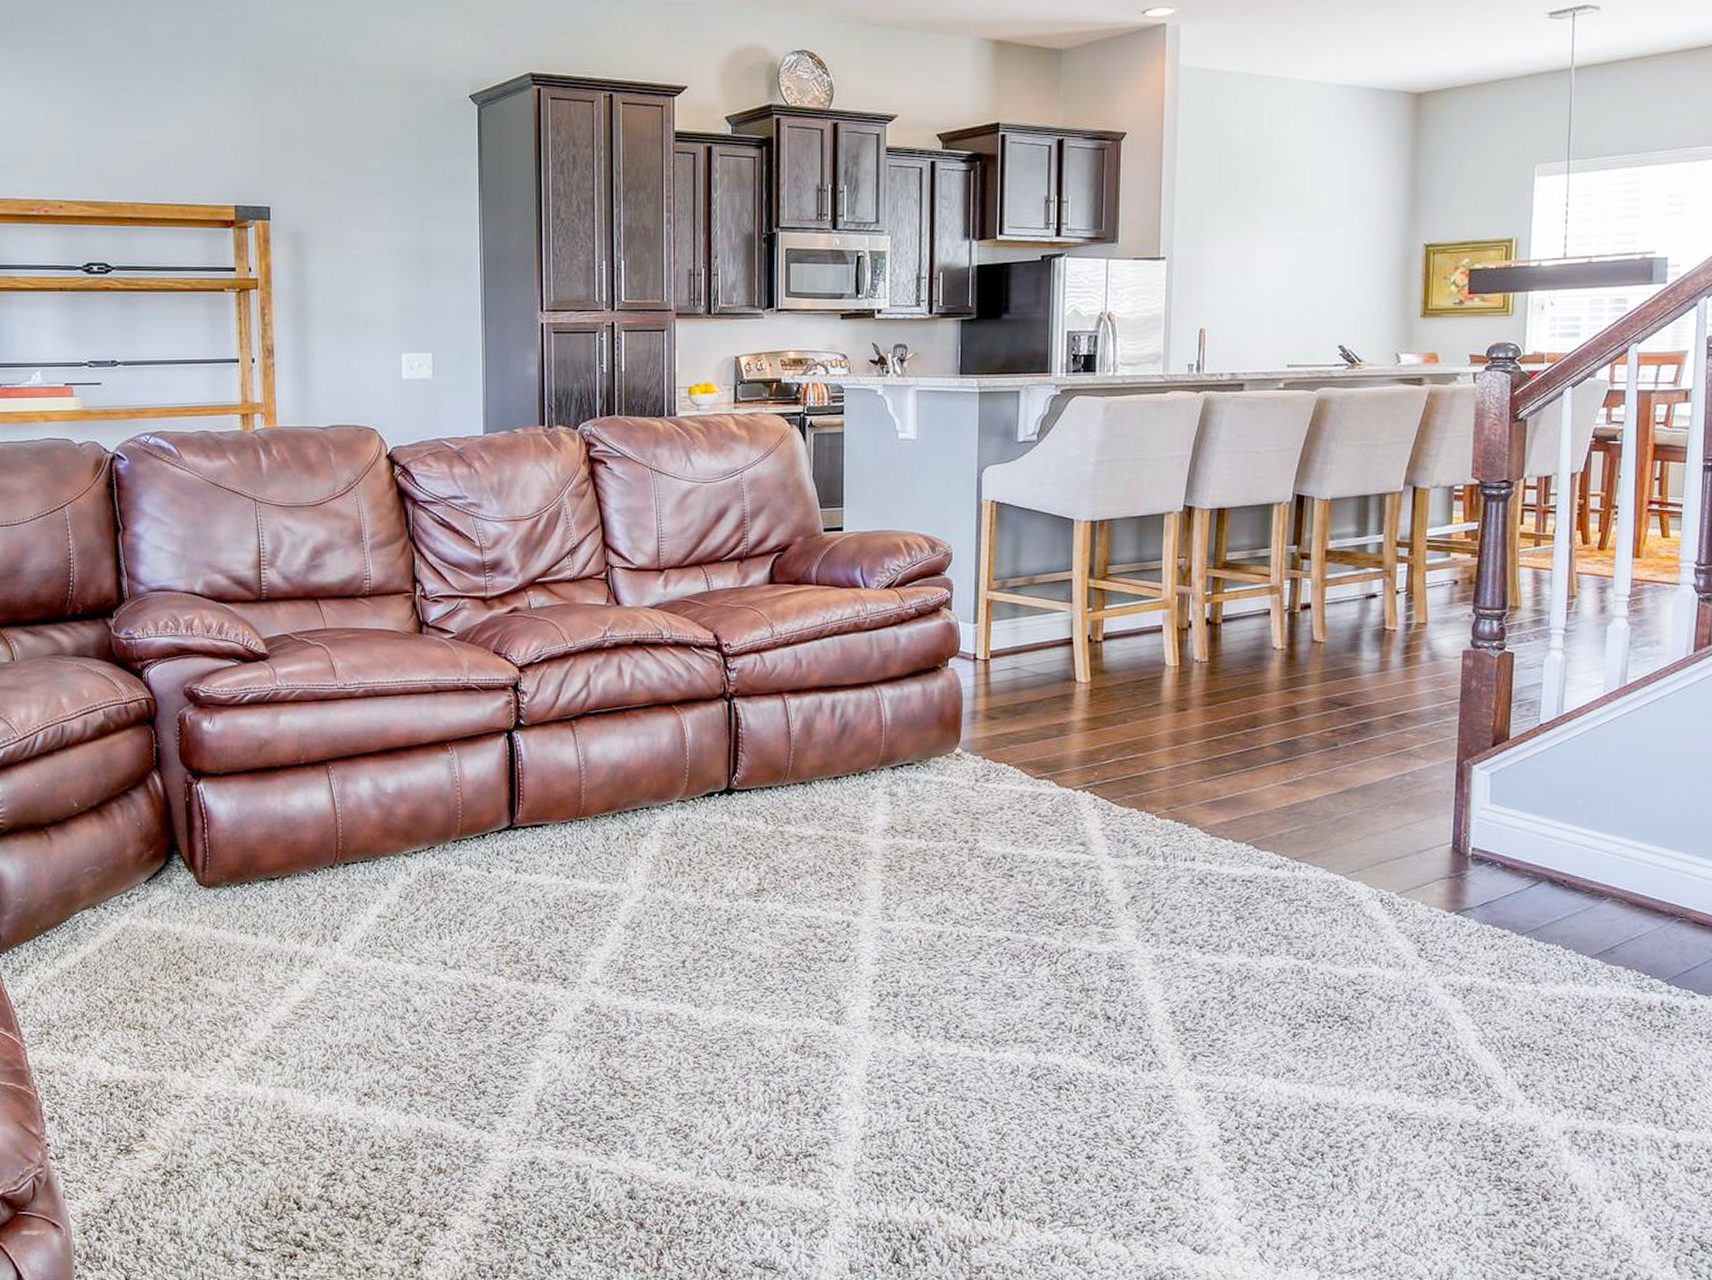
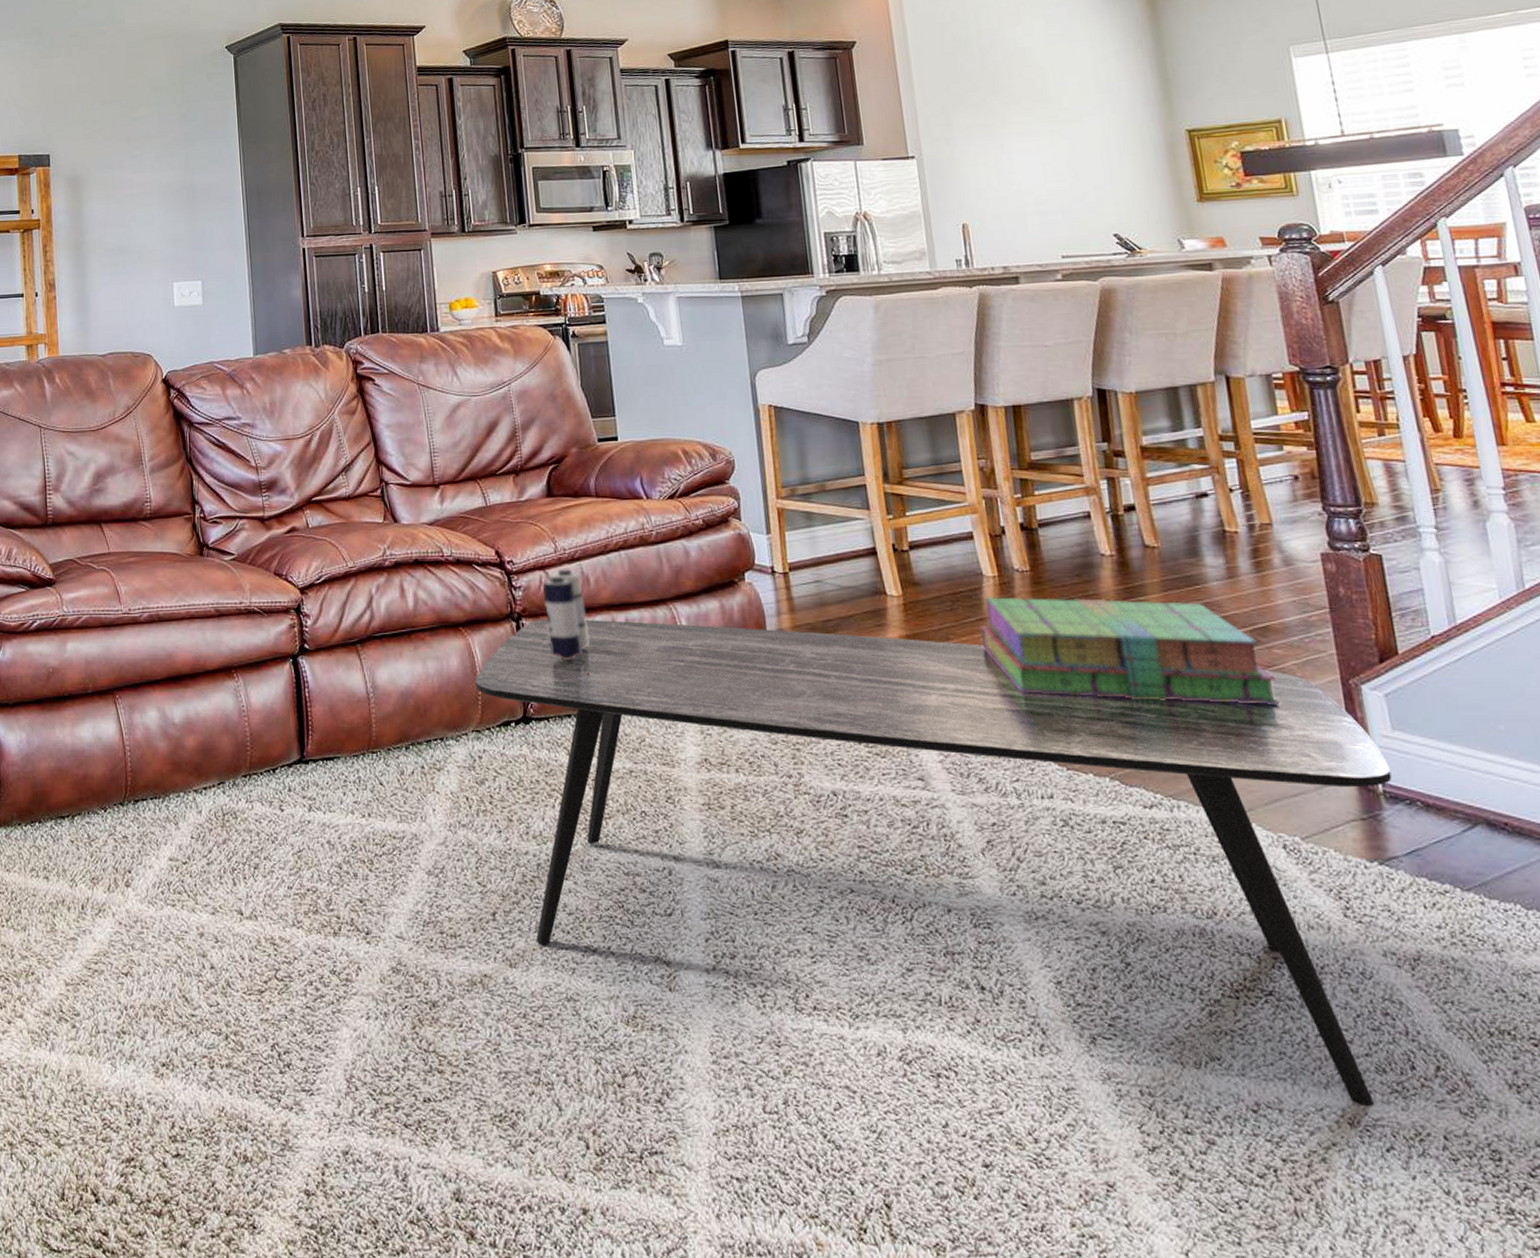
coffee table: none [683,698,1482,1105] -> present [474,618,1392,1107]
candle: none [756,653,796,752] -> present [543,569,590,676]
stack of books: none [1154,685,1402,781] -> present [979,597,1279,704]

